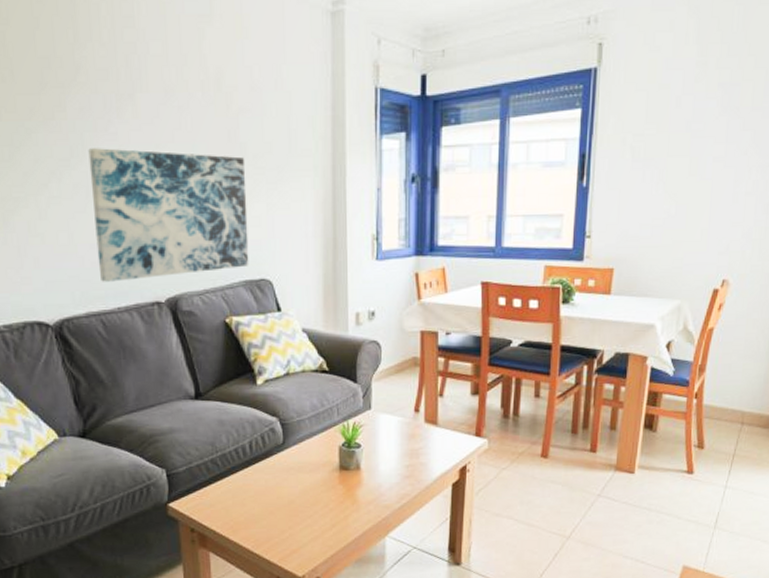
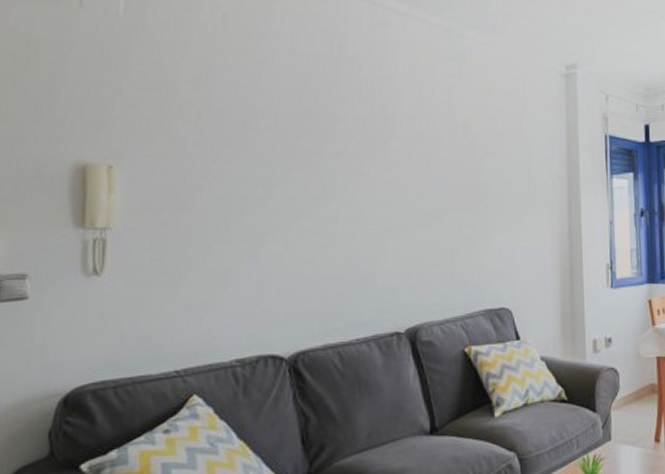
wall art: present [88,148,249,282] -> none [340,187,489,313]

